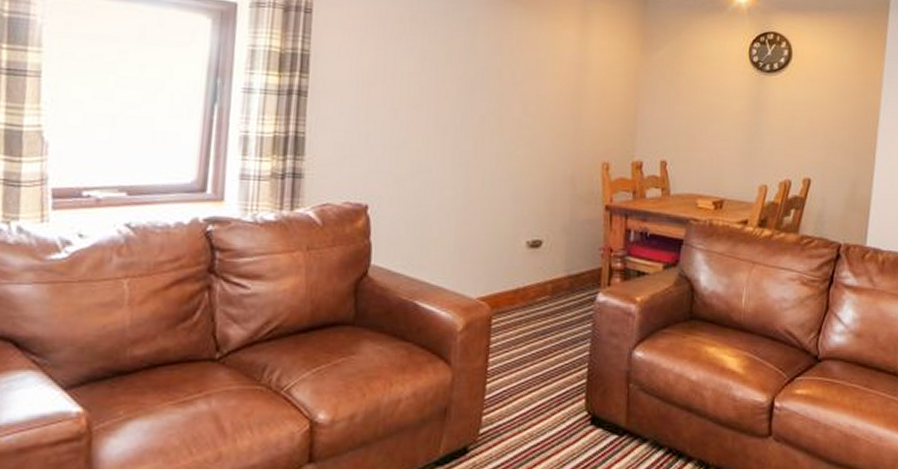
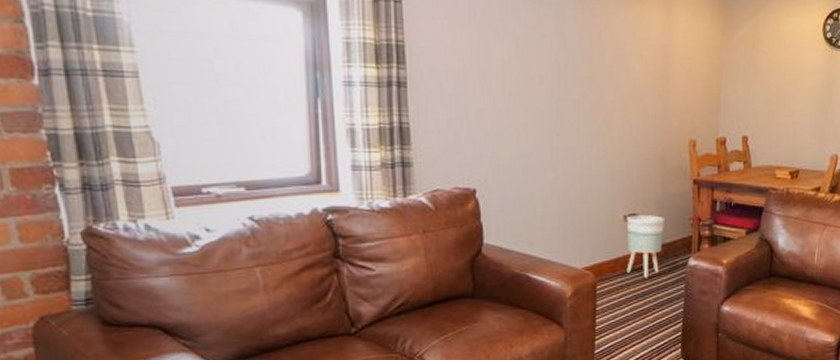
planter: none [526,241,573,313] -> present [626,215,666,278]

